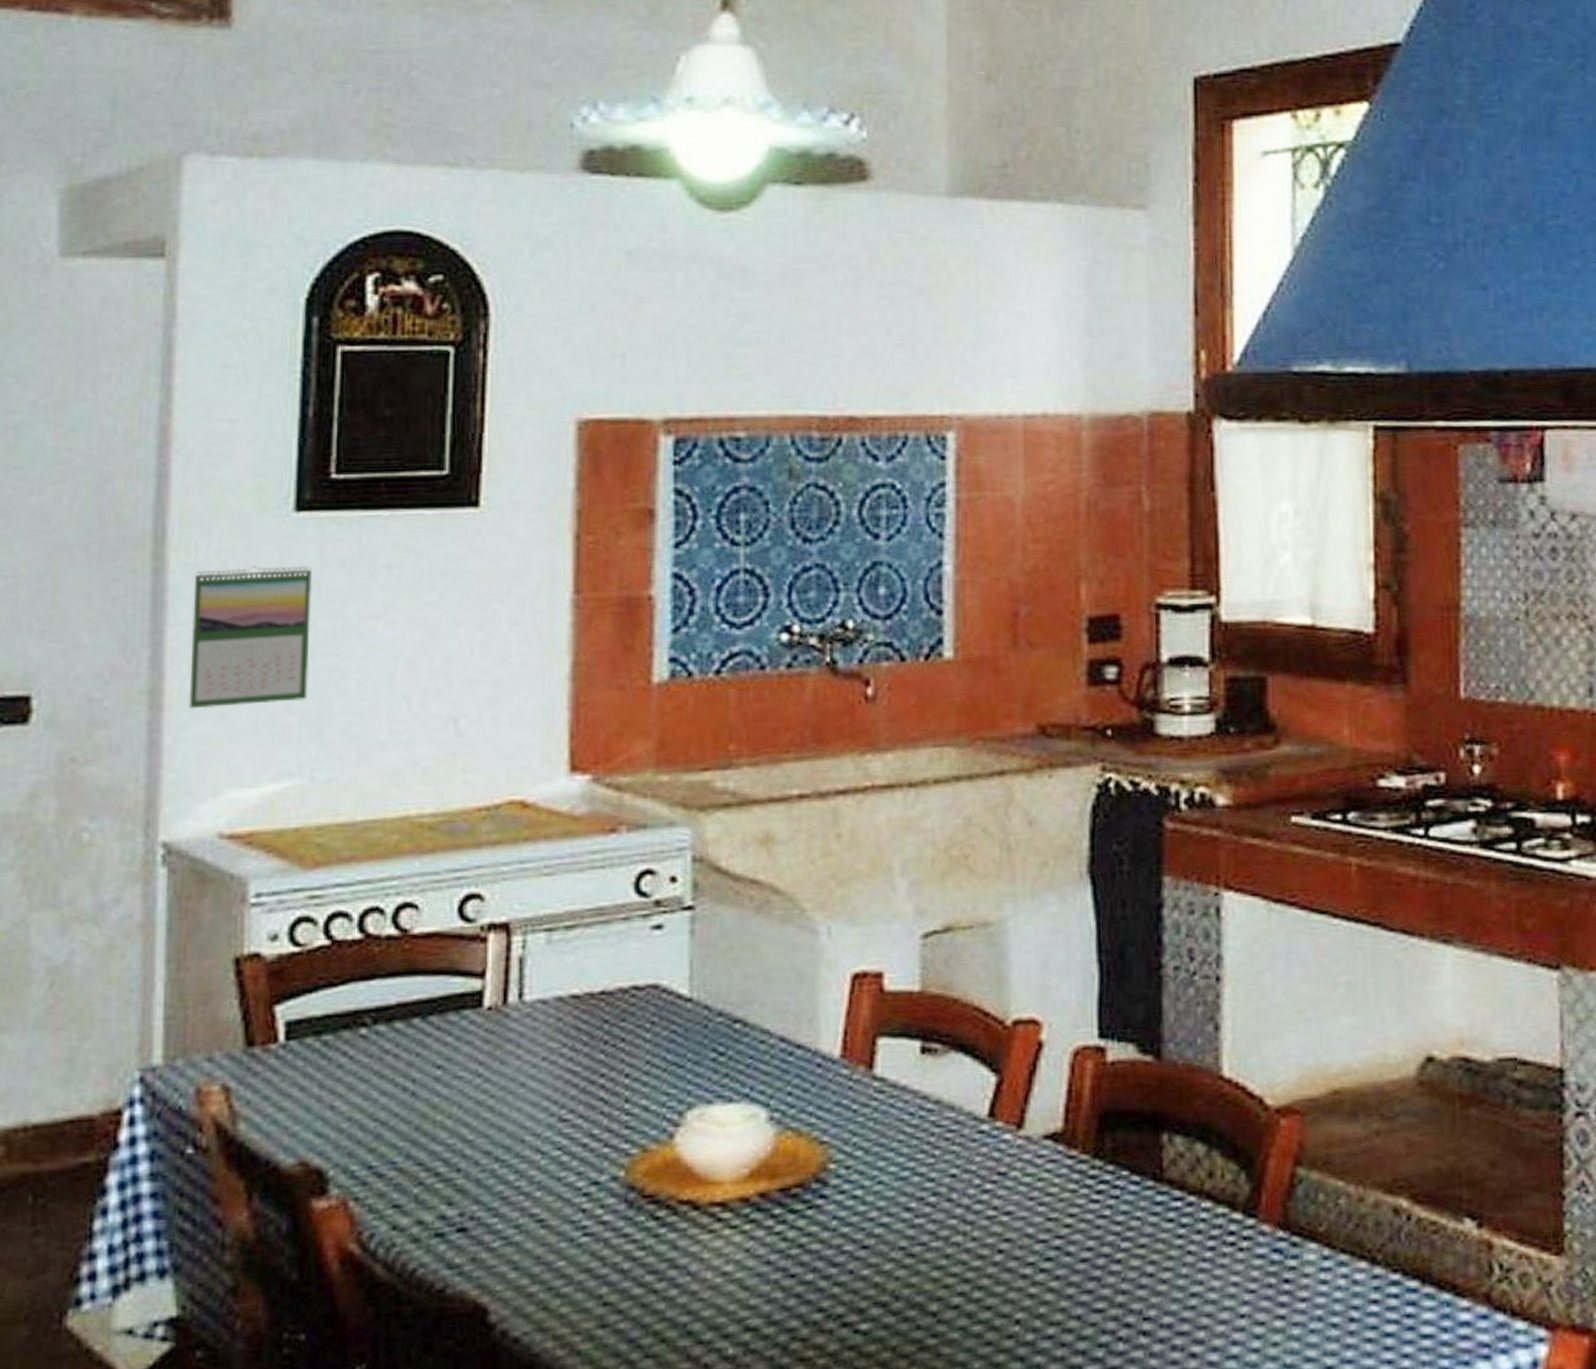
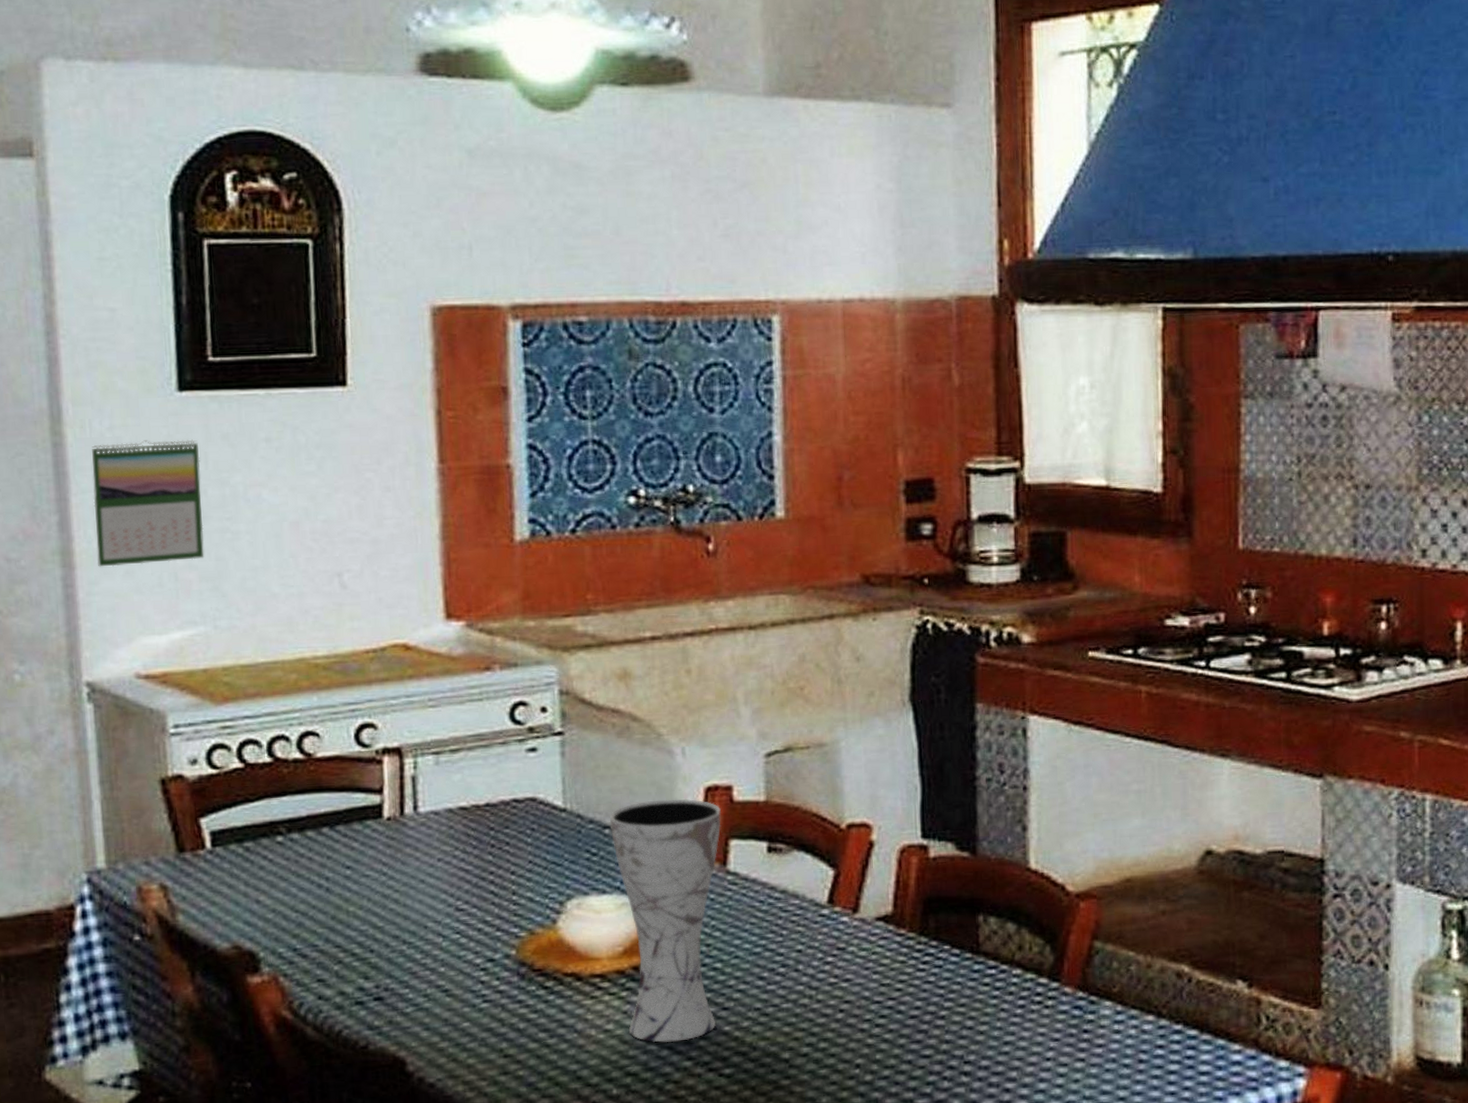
vase: none [741,987,869,1289] -> present [609,798,721,1043]

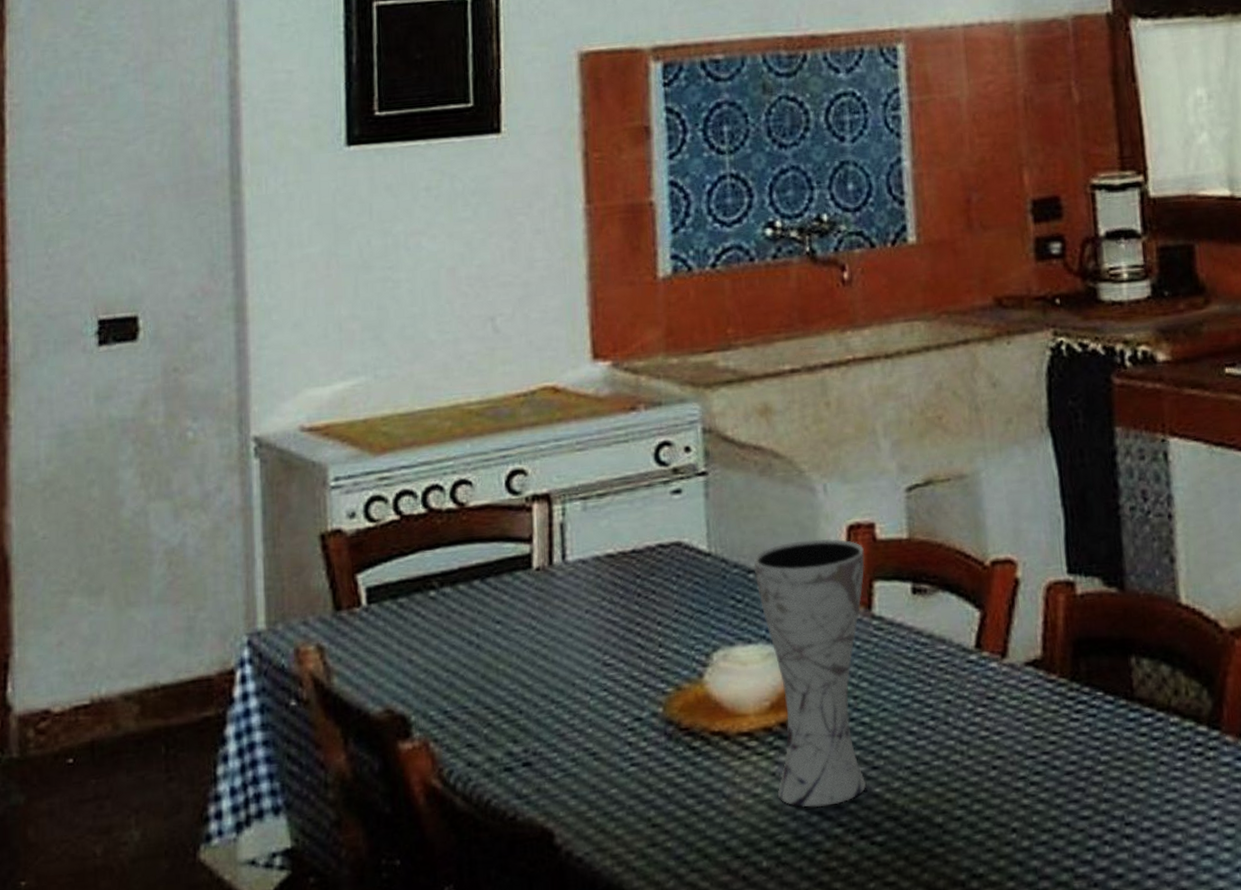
calendar: present [92,439,204,567] -> none [266,192,367,321]

